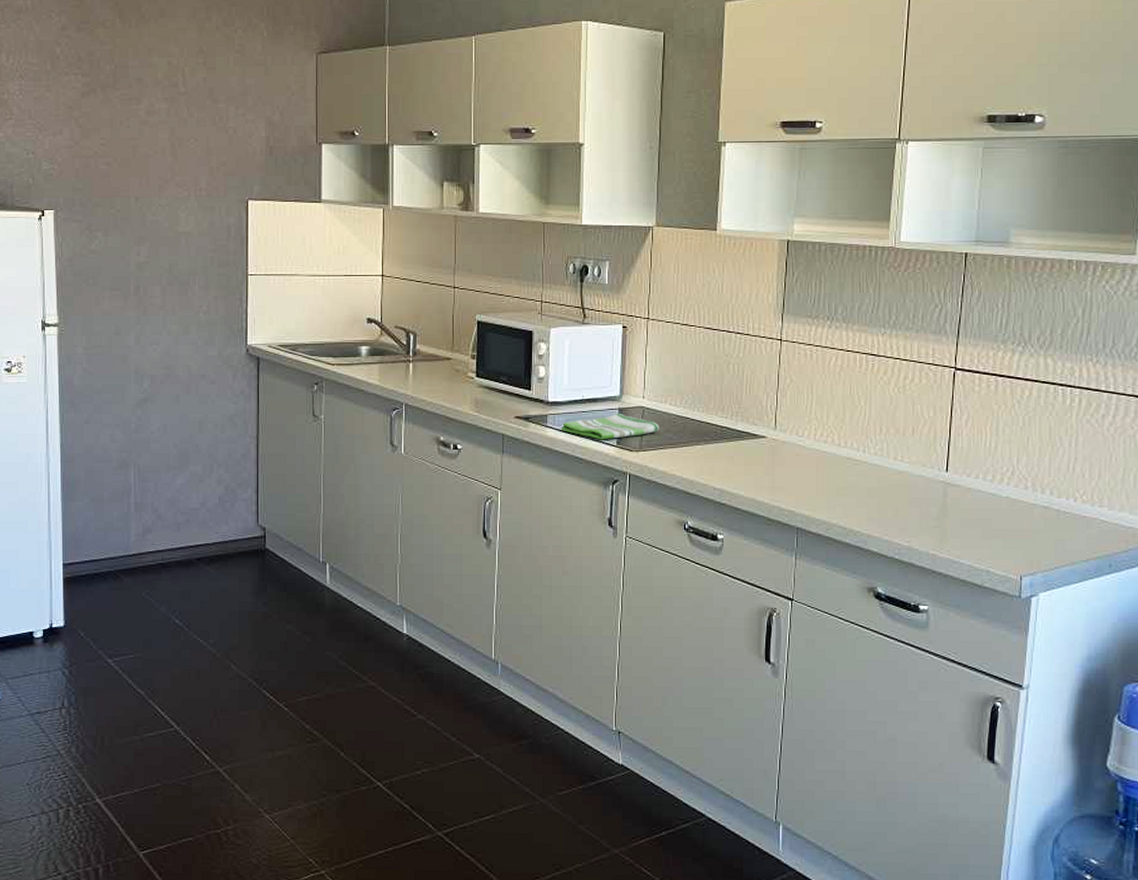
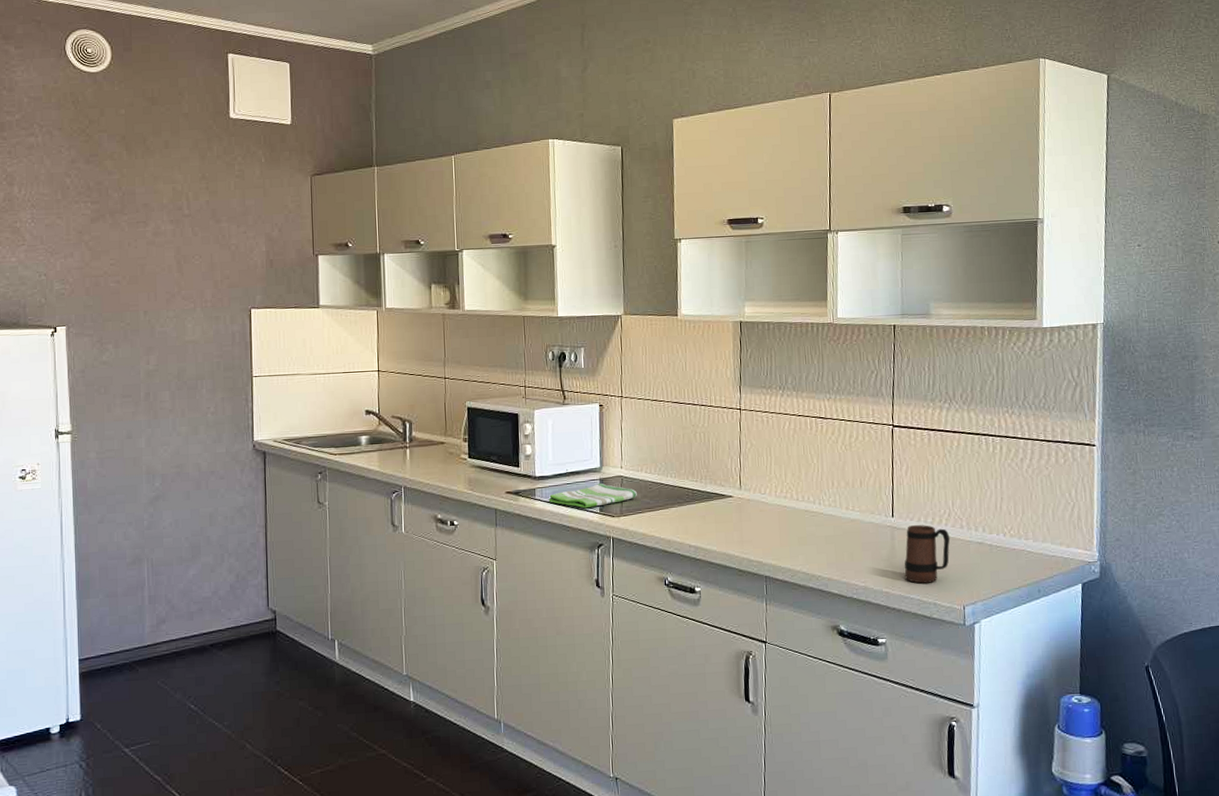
mug: none [955,482,1012,548] -> present [904,525,950,584]

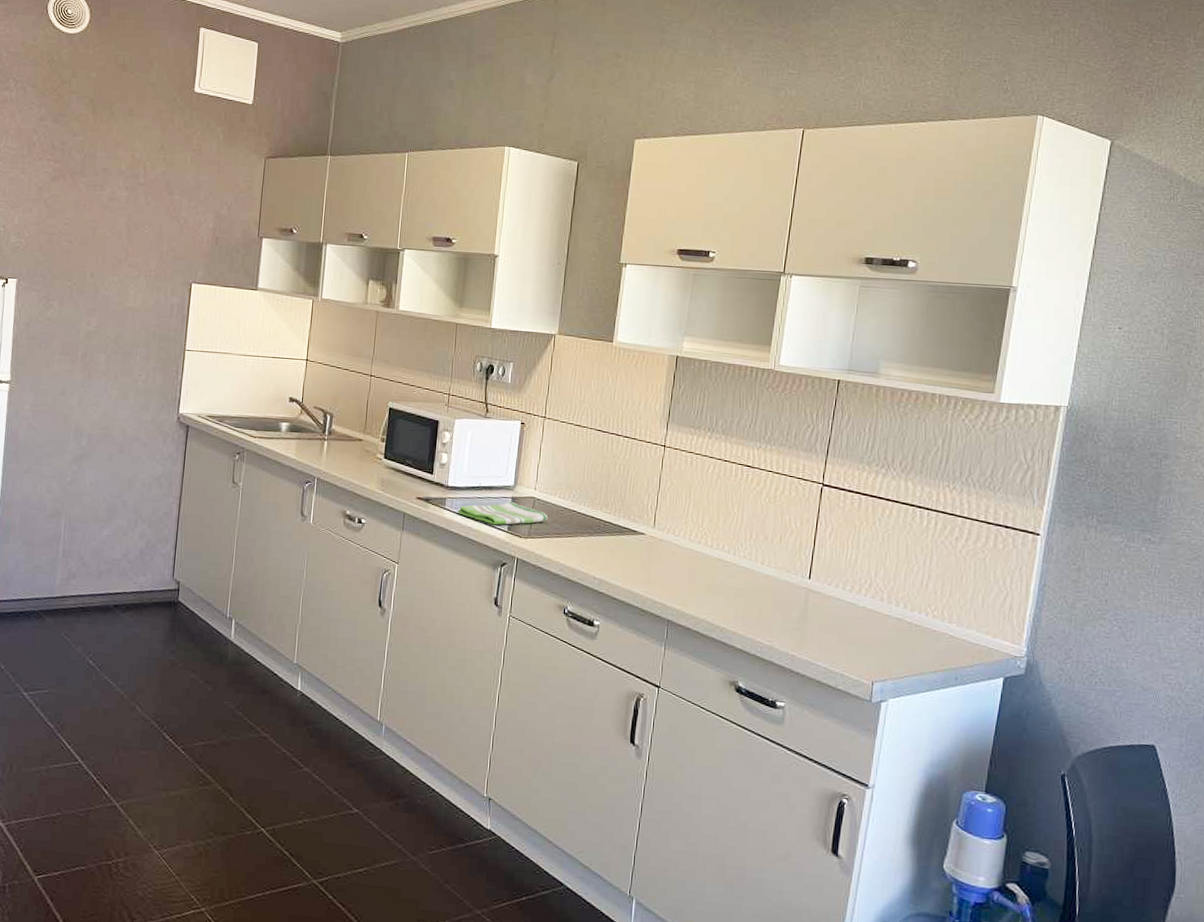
mug: present [904,525,950,584] -> none [813,590,868,653]

